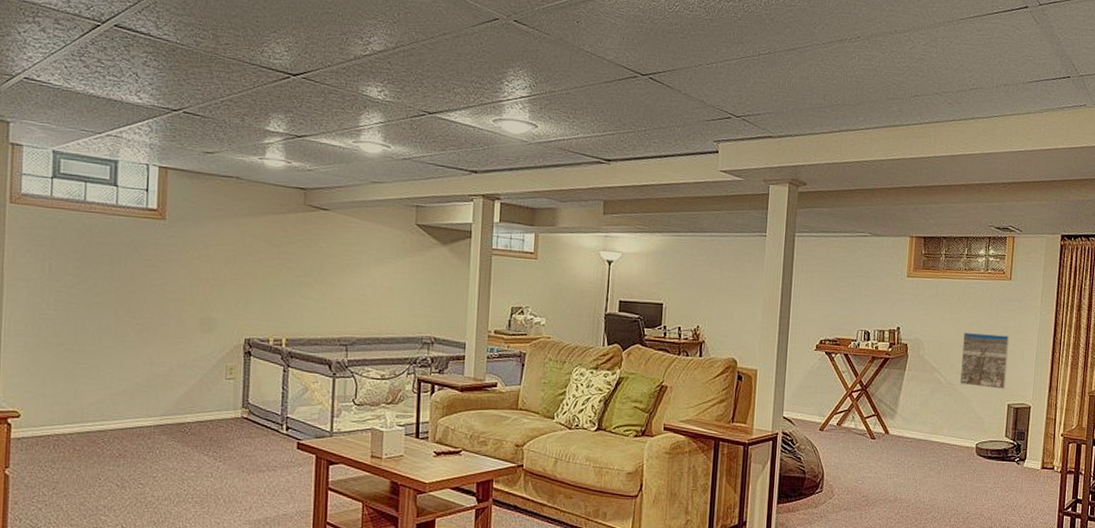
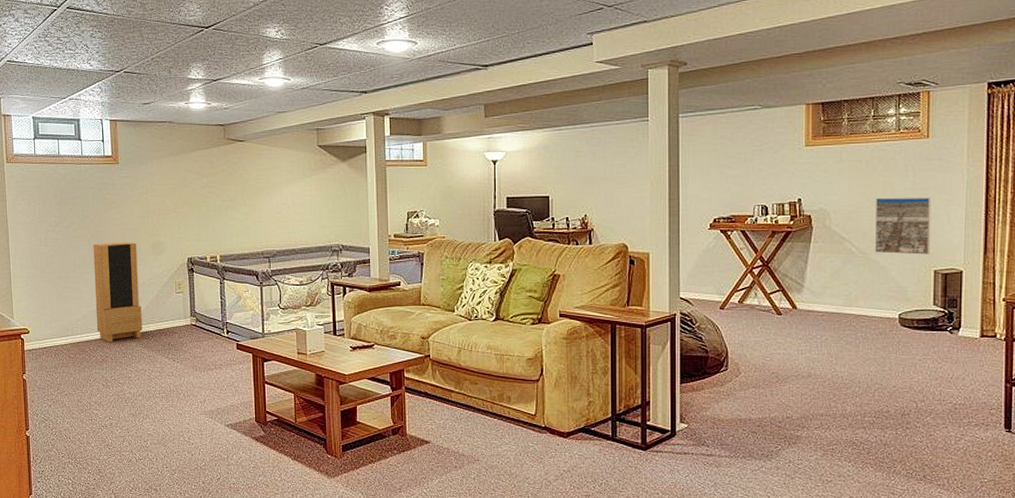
storage cabinet: none [115,313,180,434] -> present [93,242,142,343]

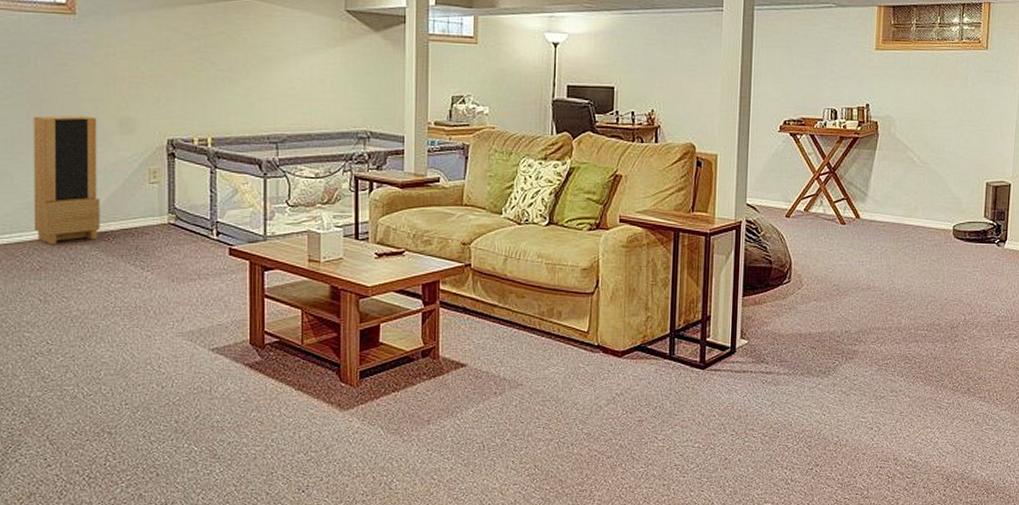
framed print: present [875,197,931,255] -> none [935,107,987,166]

